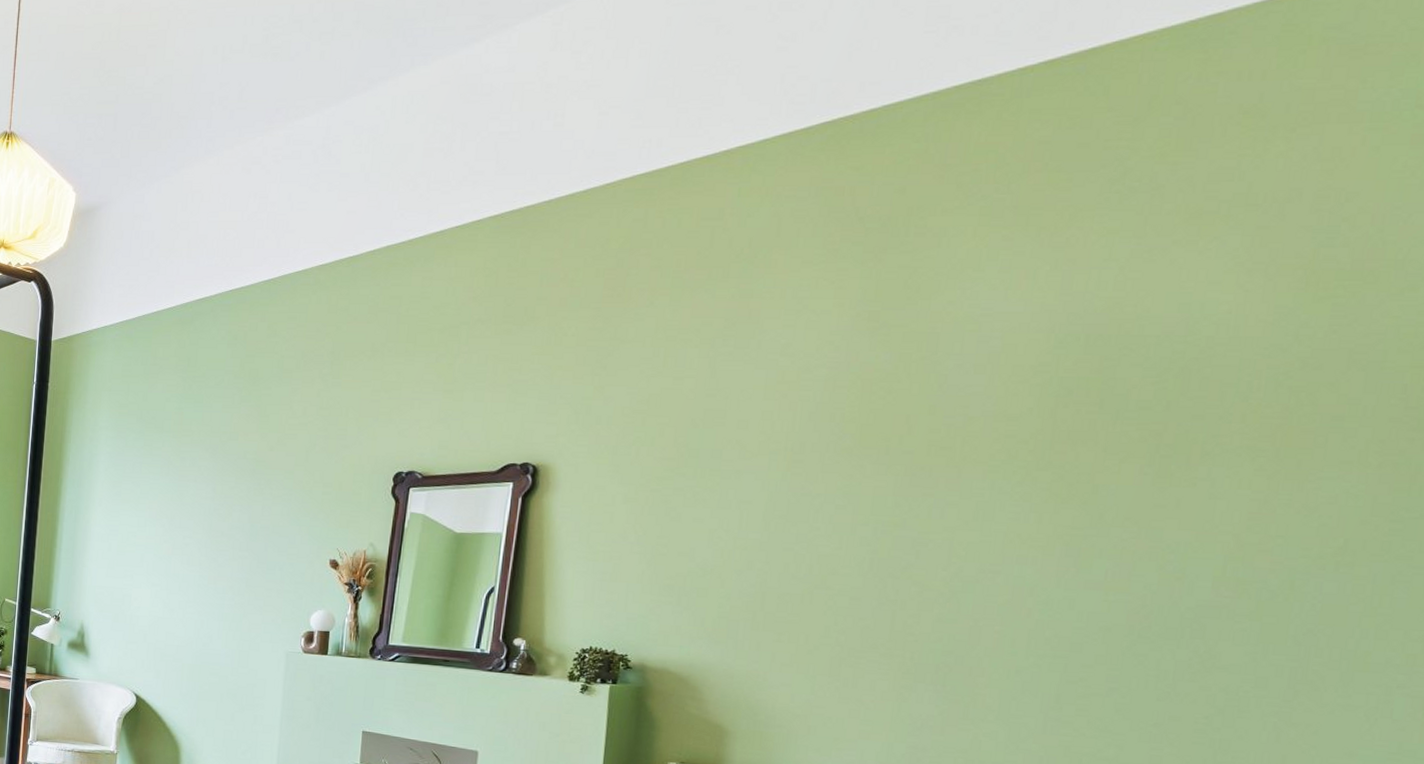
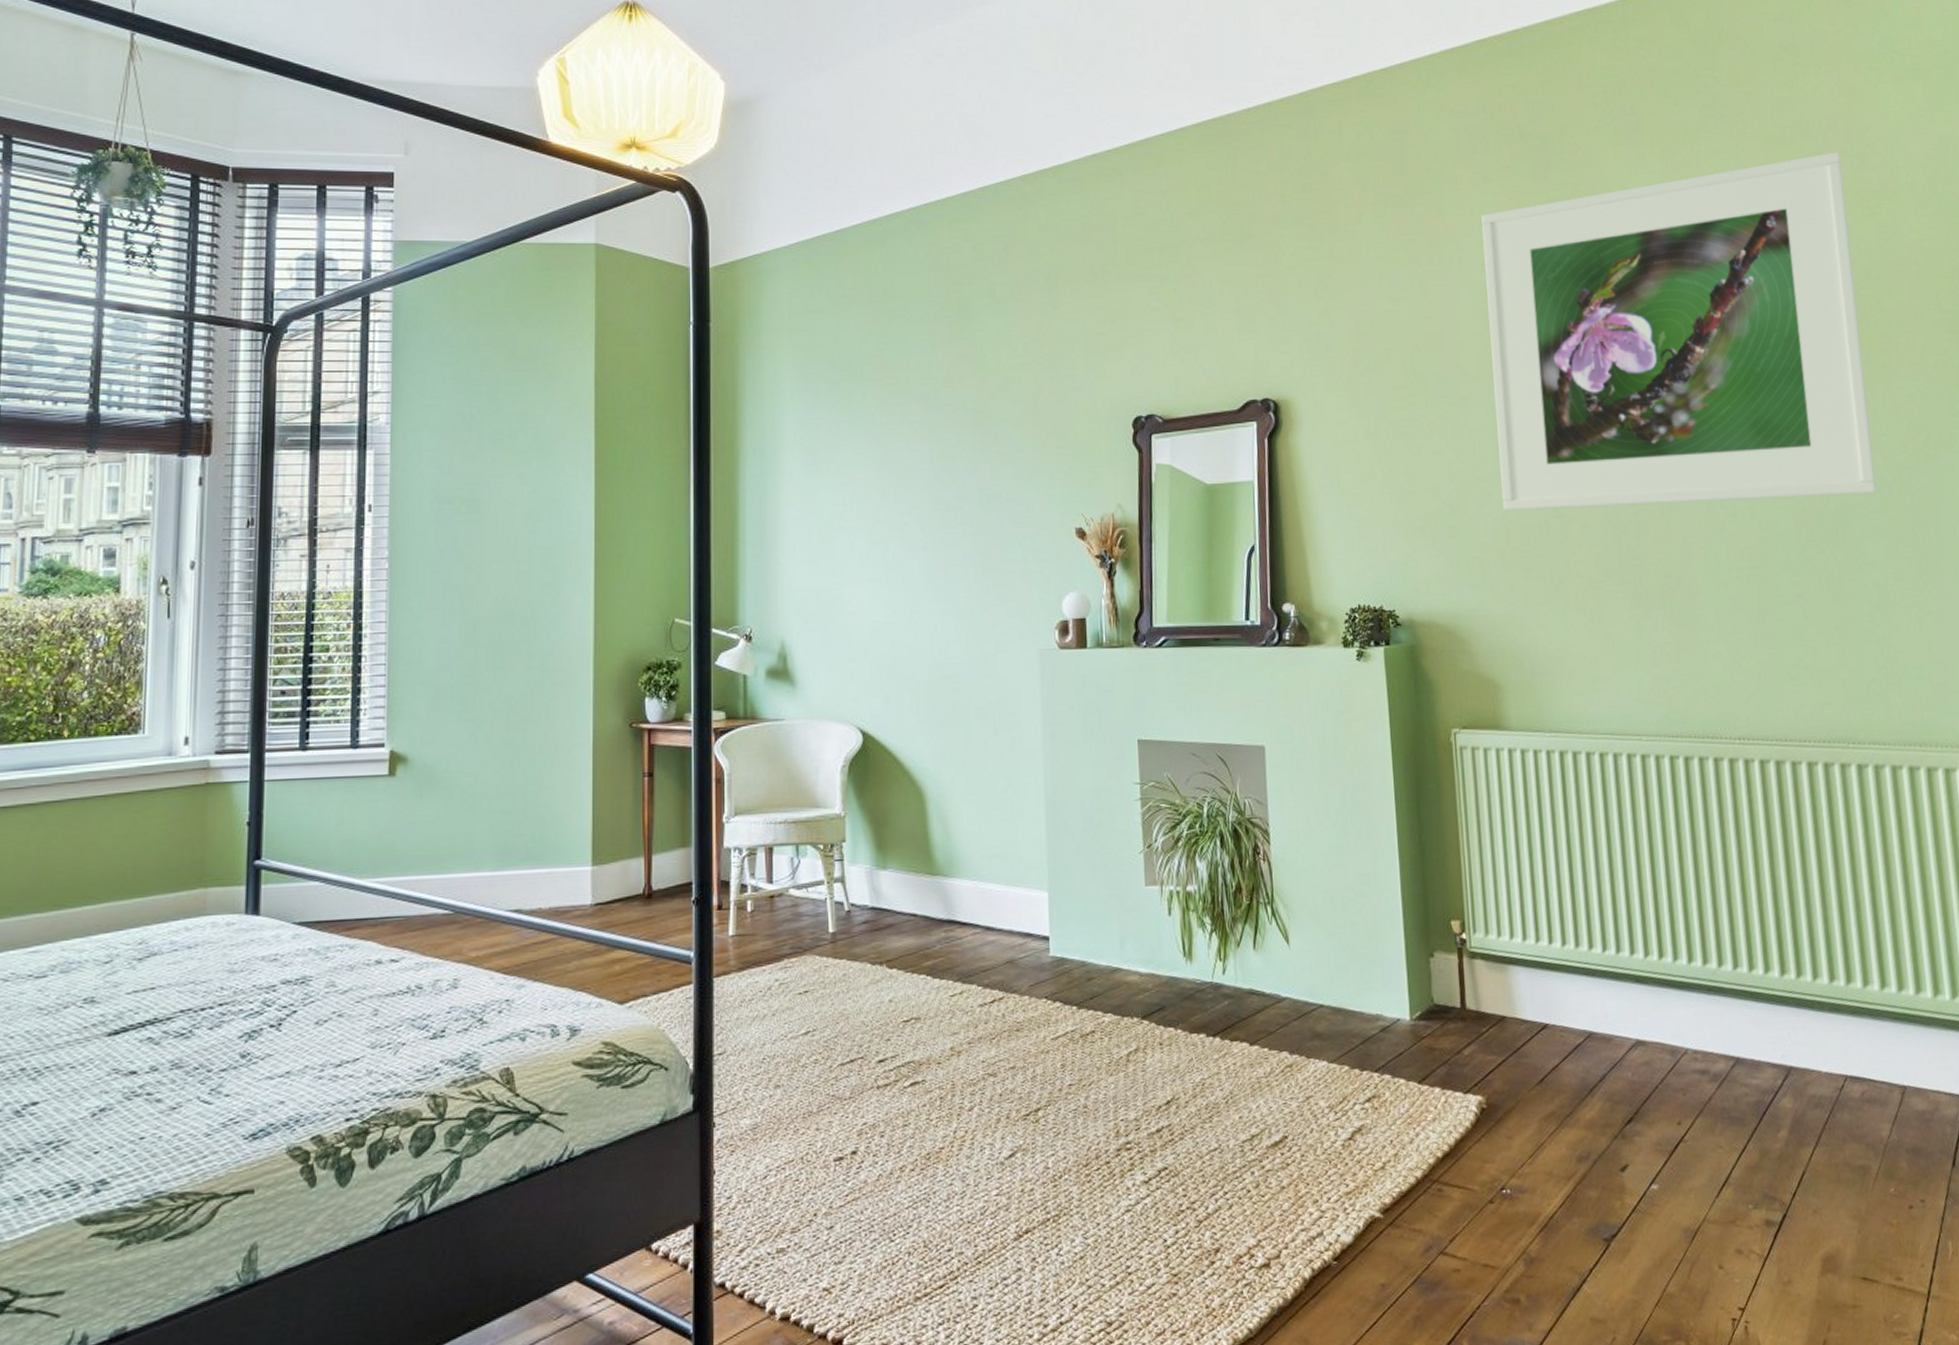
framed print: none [763,227,1298,597] -> present [1481,152,1877,512]

